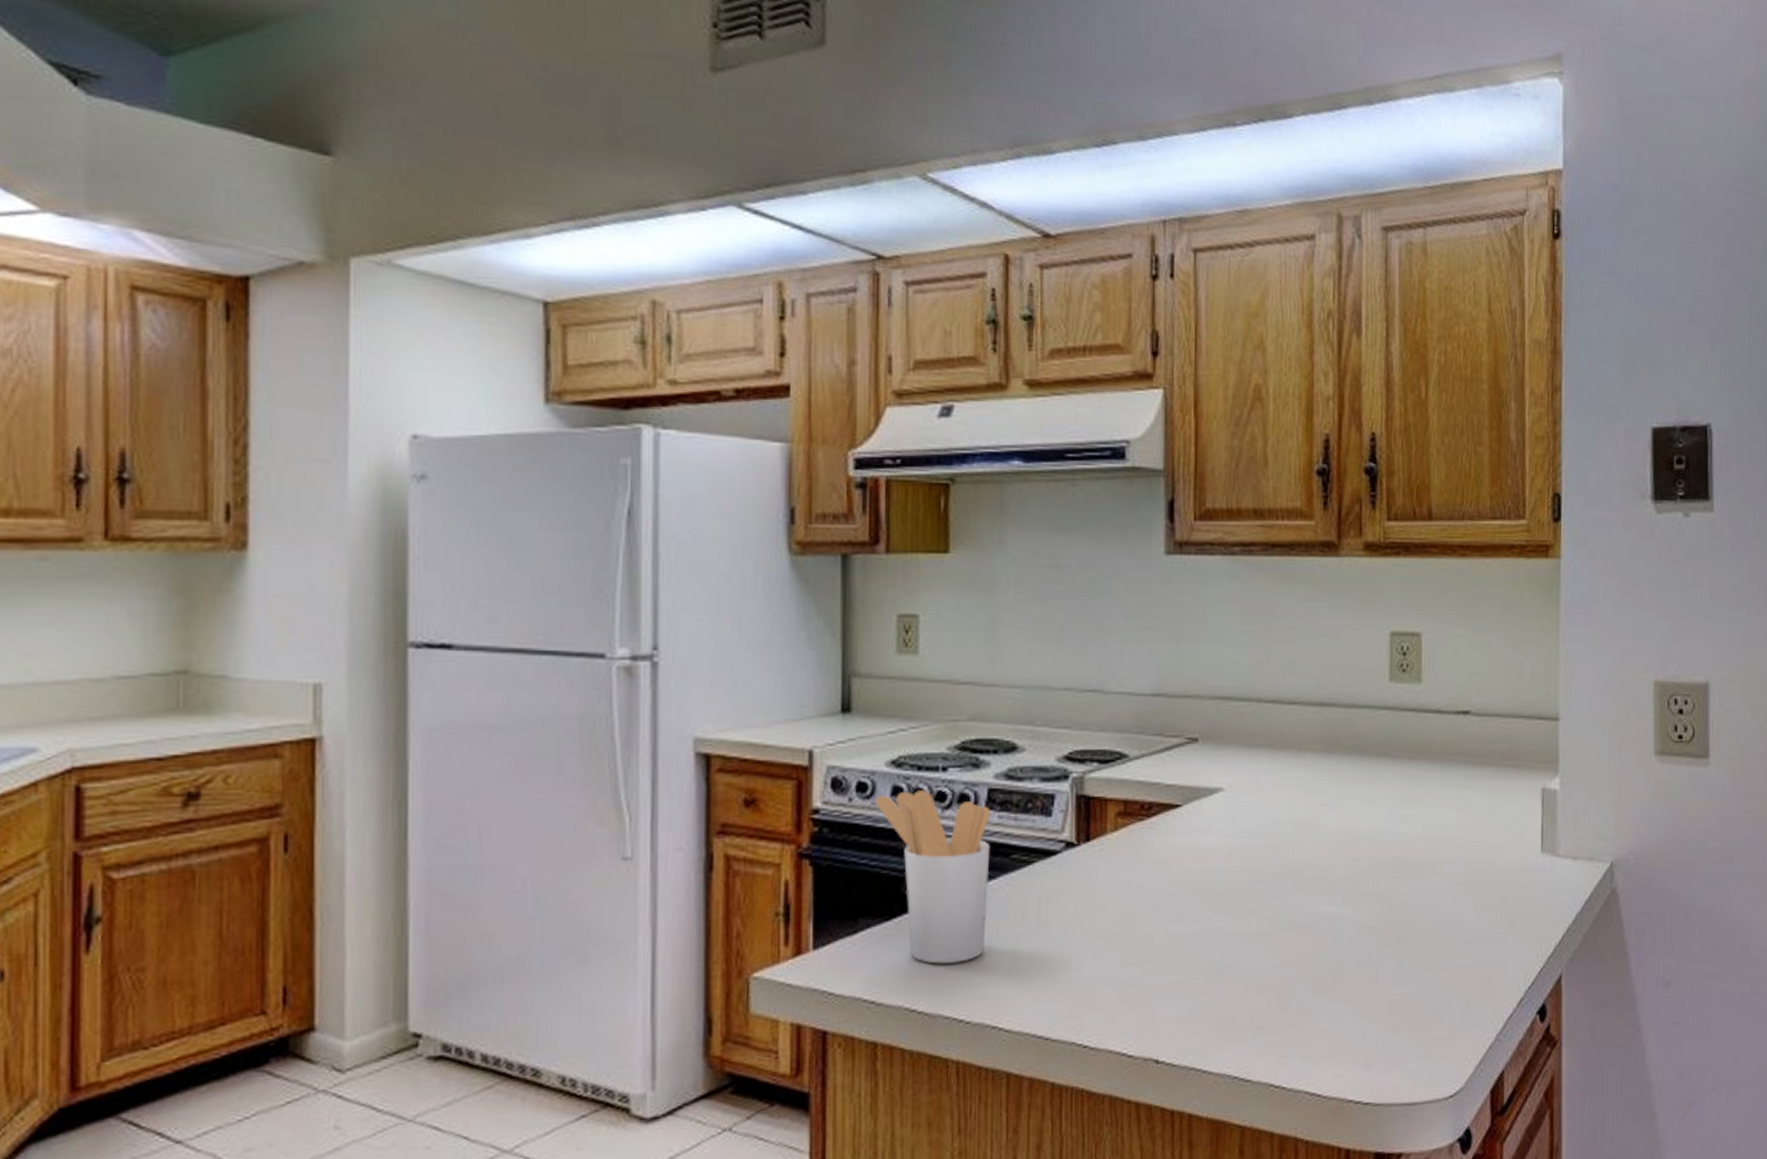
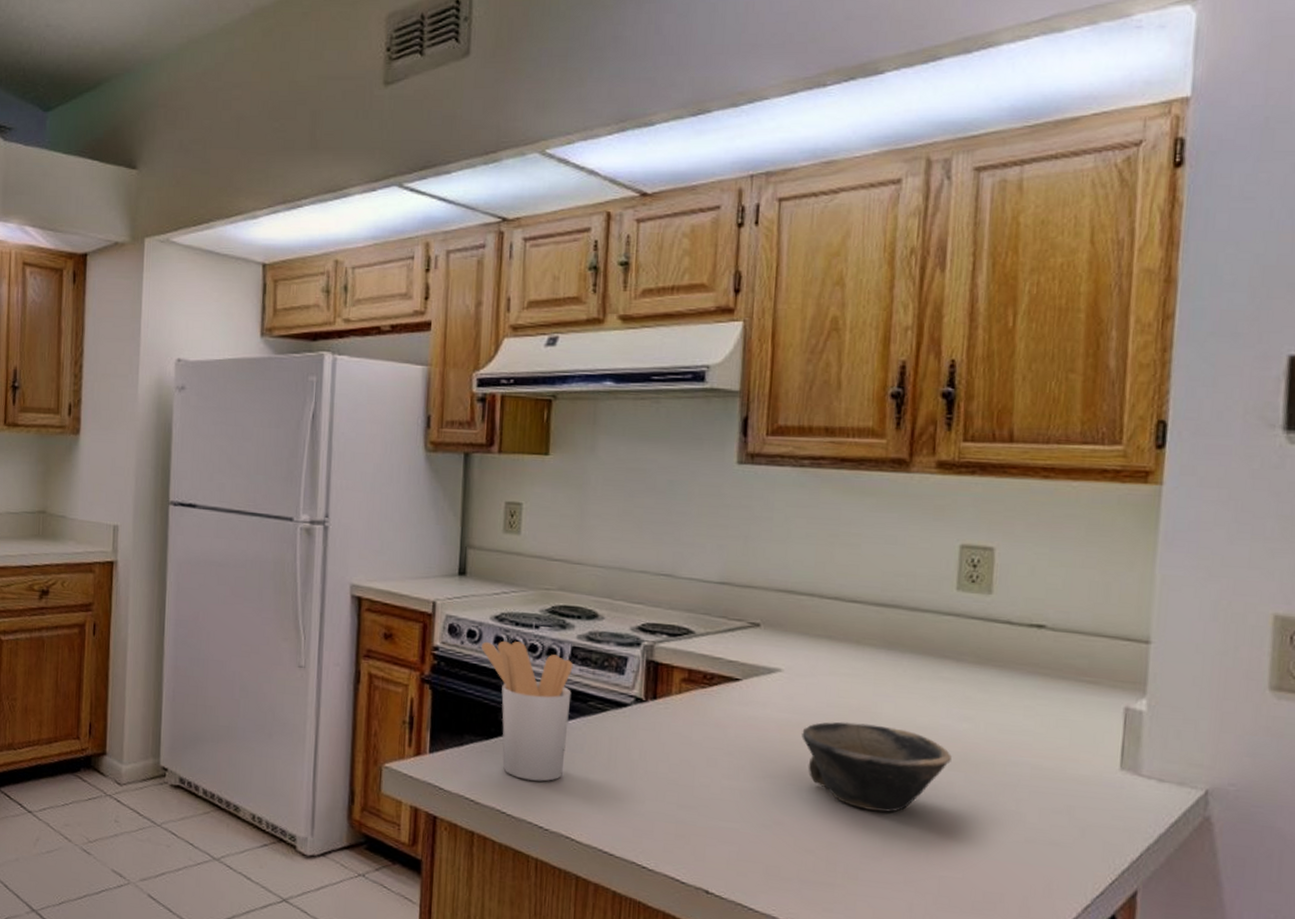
bowl: none [1248,838,1394,935] -> present [801,721,952,812]

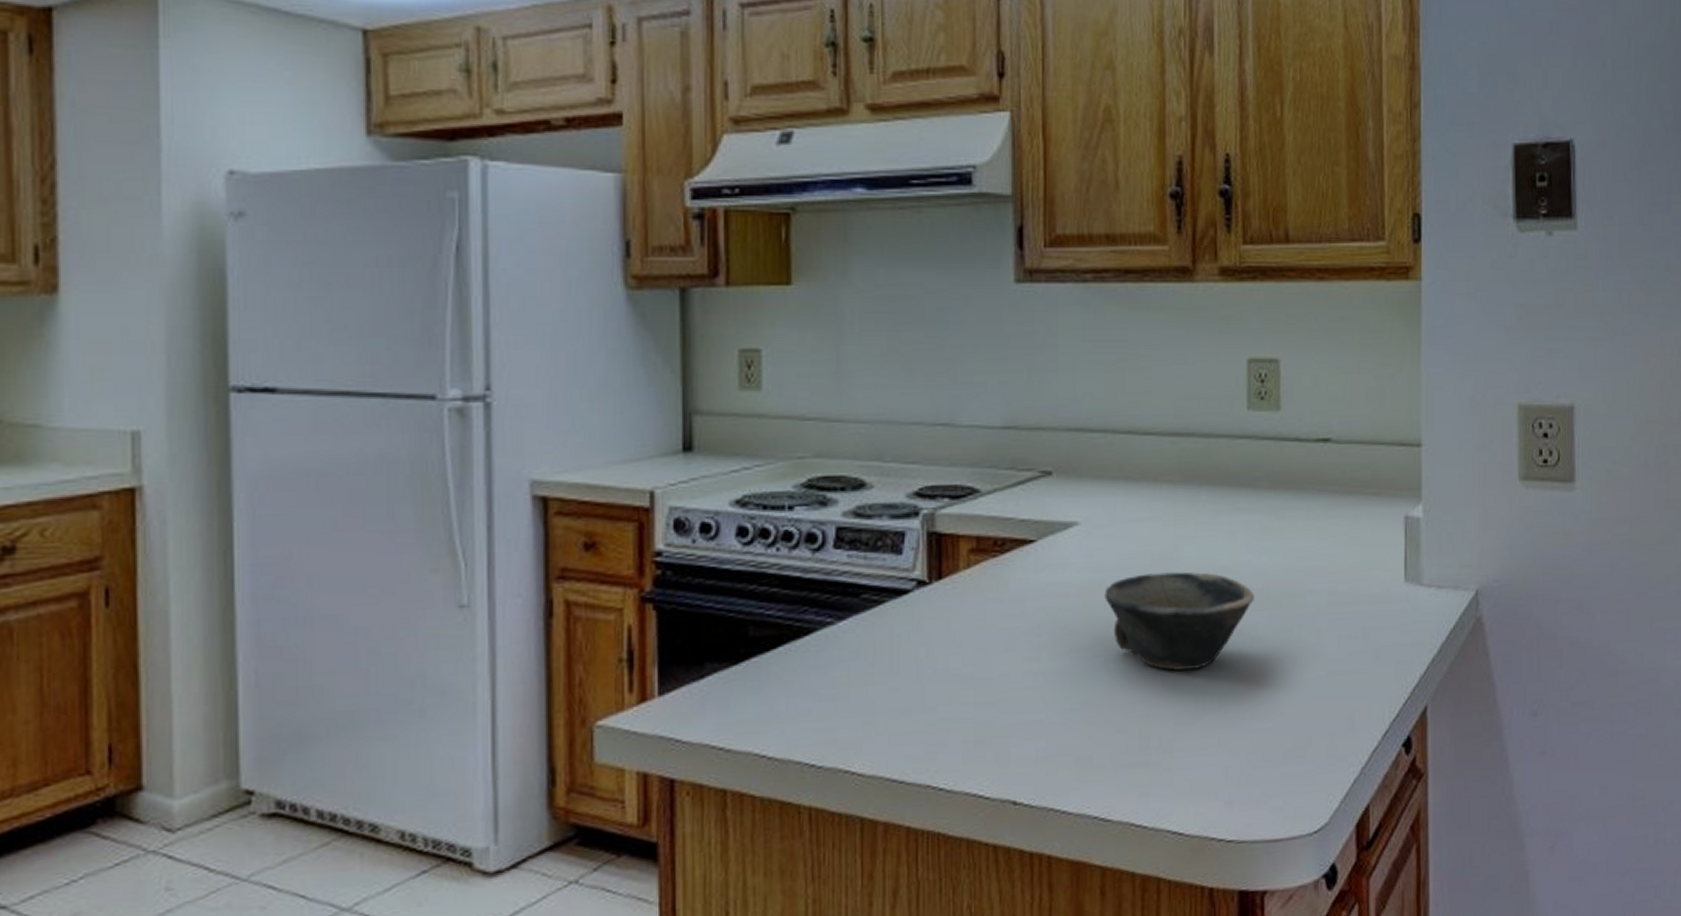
utensil holder: present [481,640,573,782] -> none [719,530,840,708]

